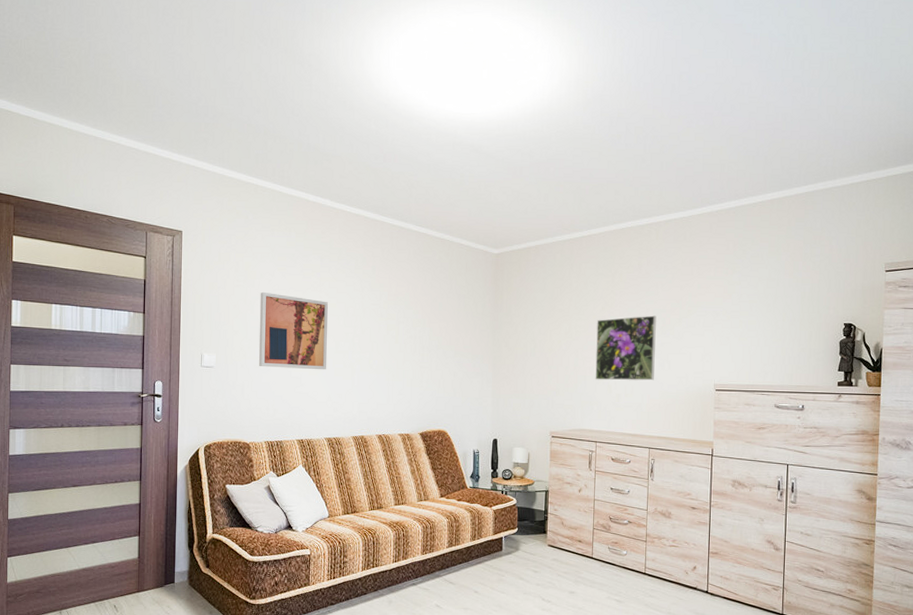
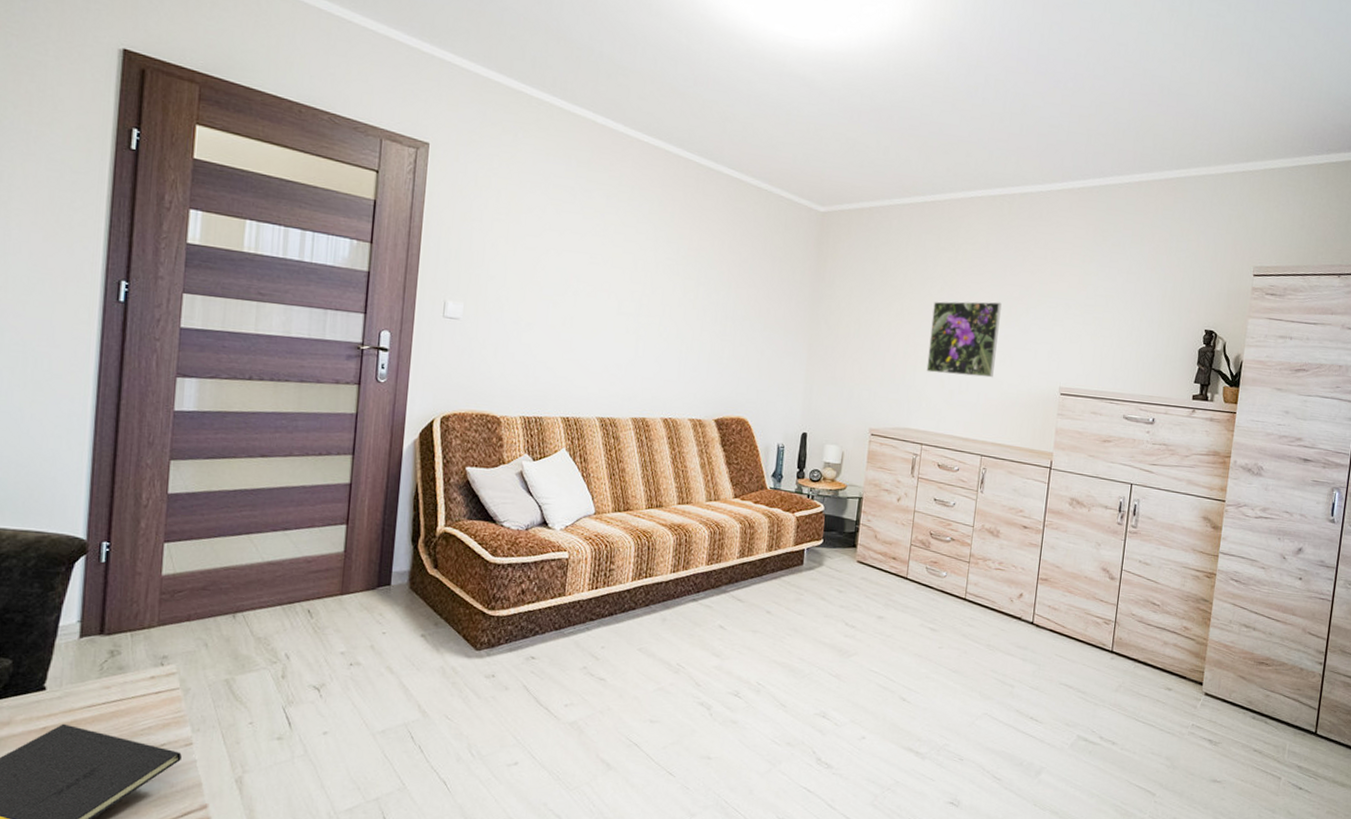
wall art: present [258,291,328,370] -> none [518,230,612,335]

